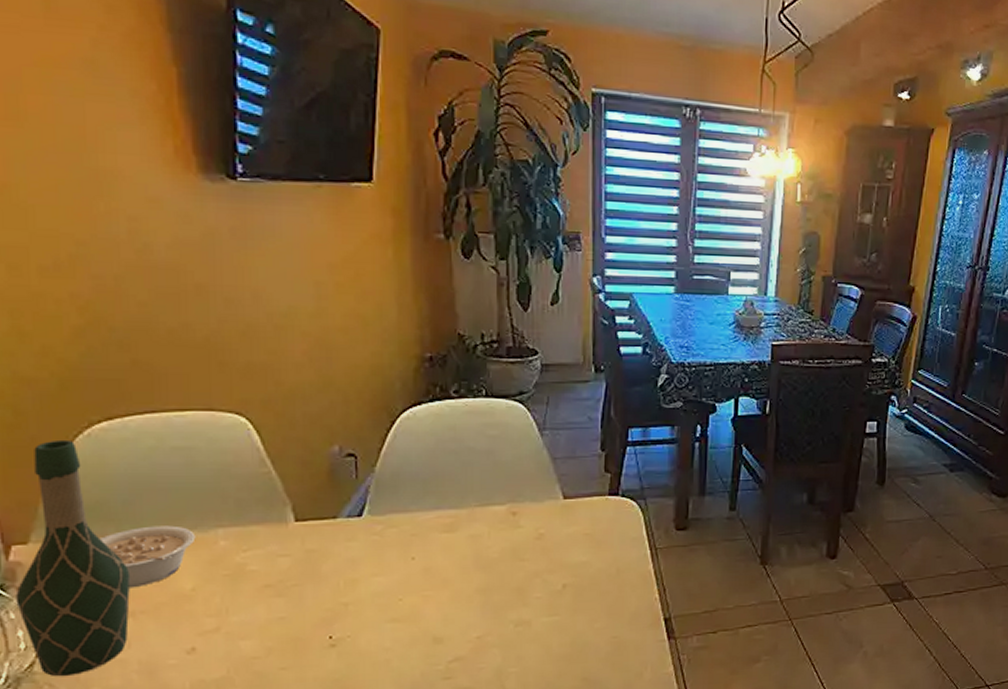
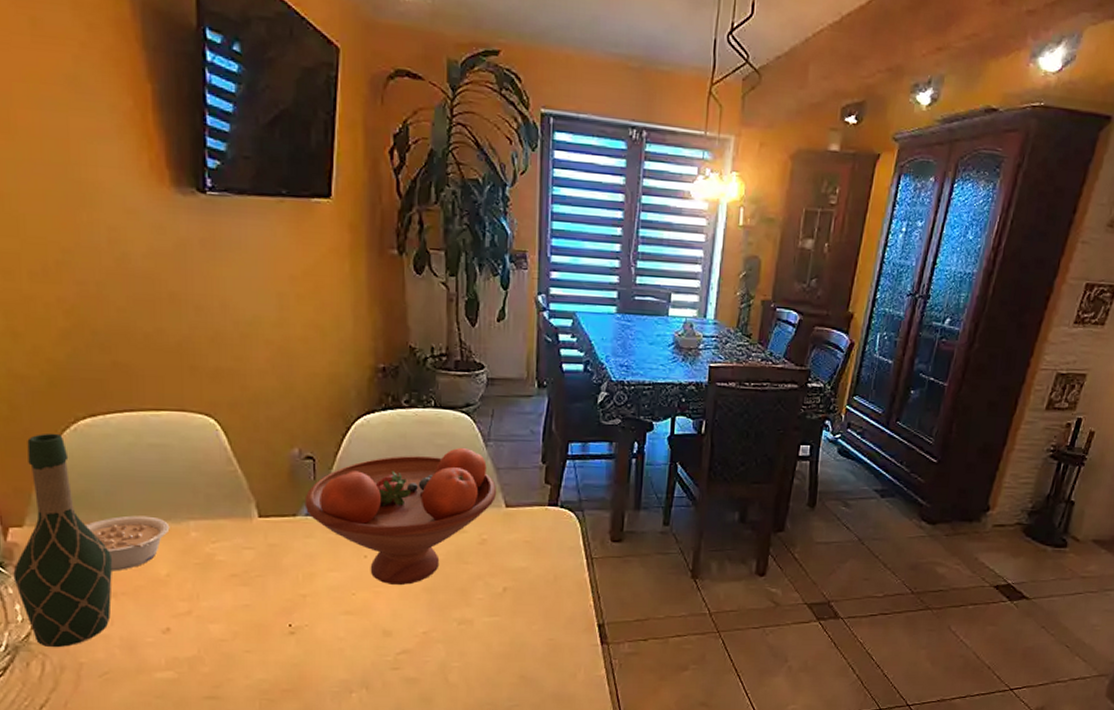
fruit bowl: none [346,437,554,588] -> present [305,447,497,586]

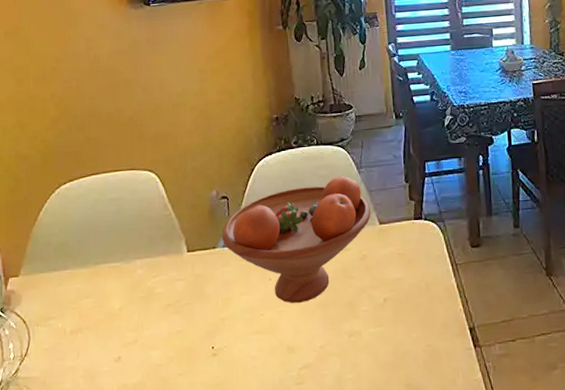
wine bottle: present [13,433,113,648] -> none [10,197,81,381]
legume: present [85,515,170,571] -> none [62,259,122,309]

